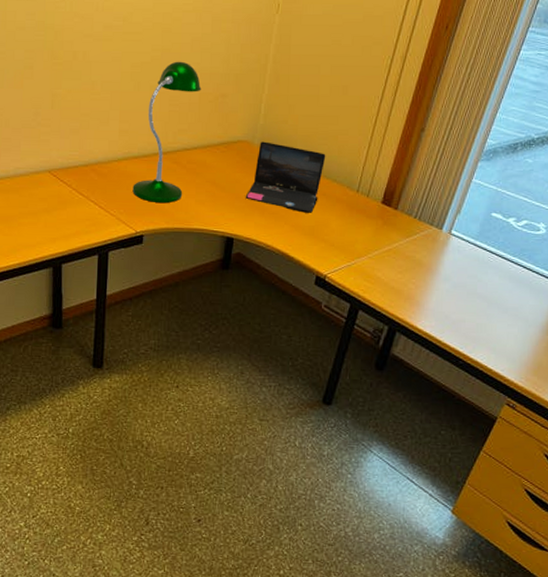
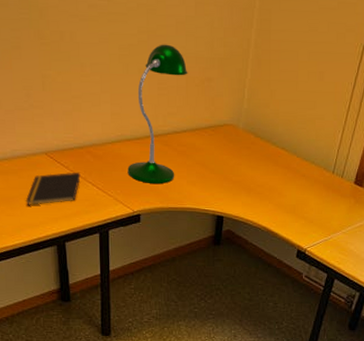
notepad: none [24,190,83,225] -> present [25,172,81,205]
laptop: present [245,141,326,213] -> none [233,125,305,193]

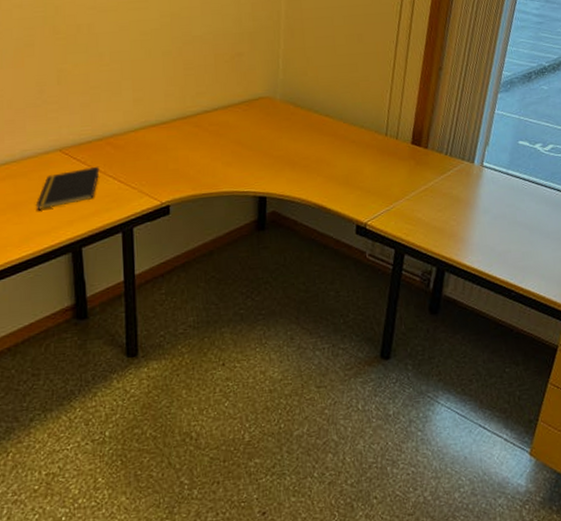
desk lamp: present [127,44,188,184] -> none [153,24,216,170]

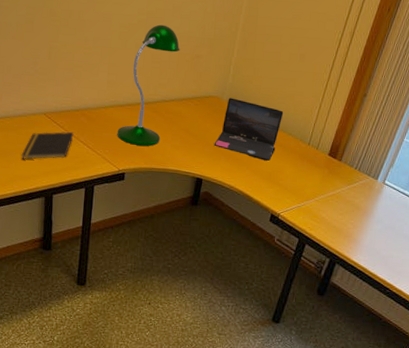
desk lamp: none [153,24,216,170] -> present [117,24,180,146]
laptop: none [273,95,350,163] -> present [214,97,284,161]

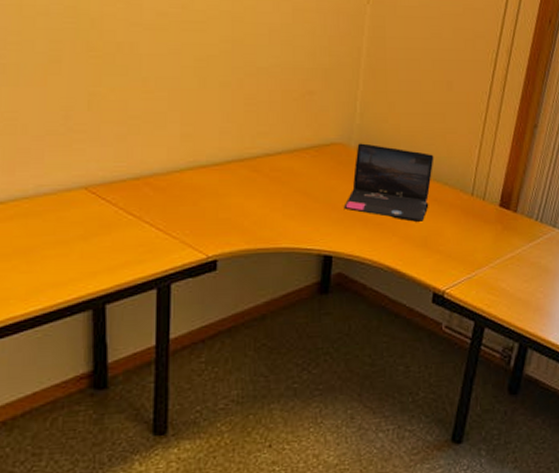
notepad: present [21,131,74,159] -> none [50,209,134,257]
desk lamp: present [117,24,180,146] -> none [201,54,284,219]

